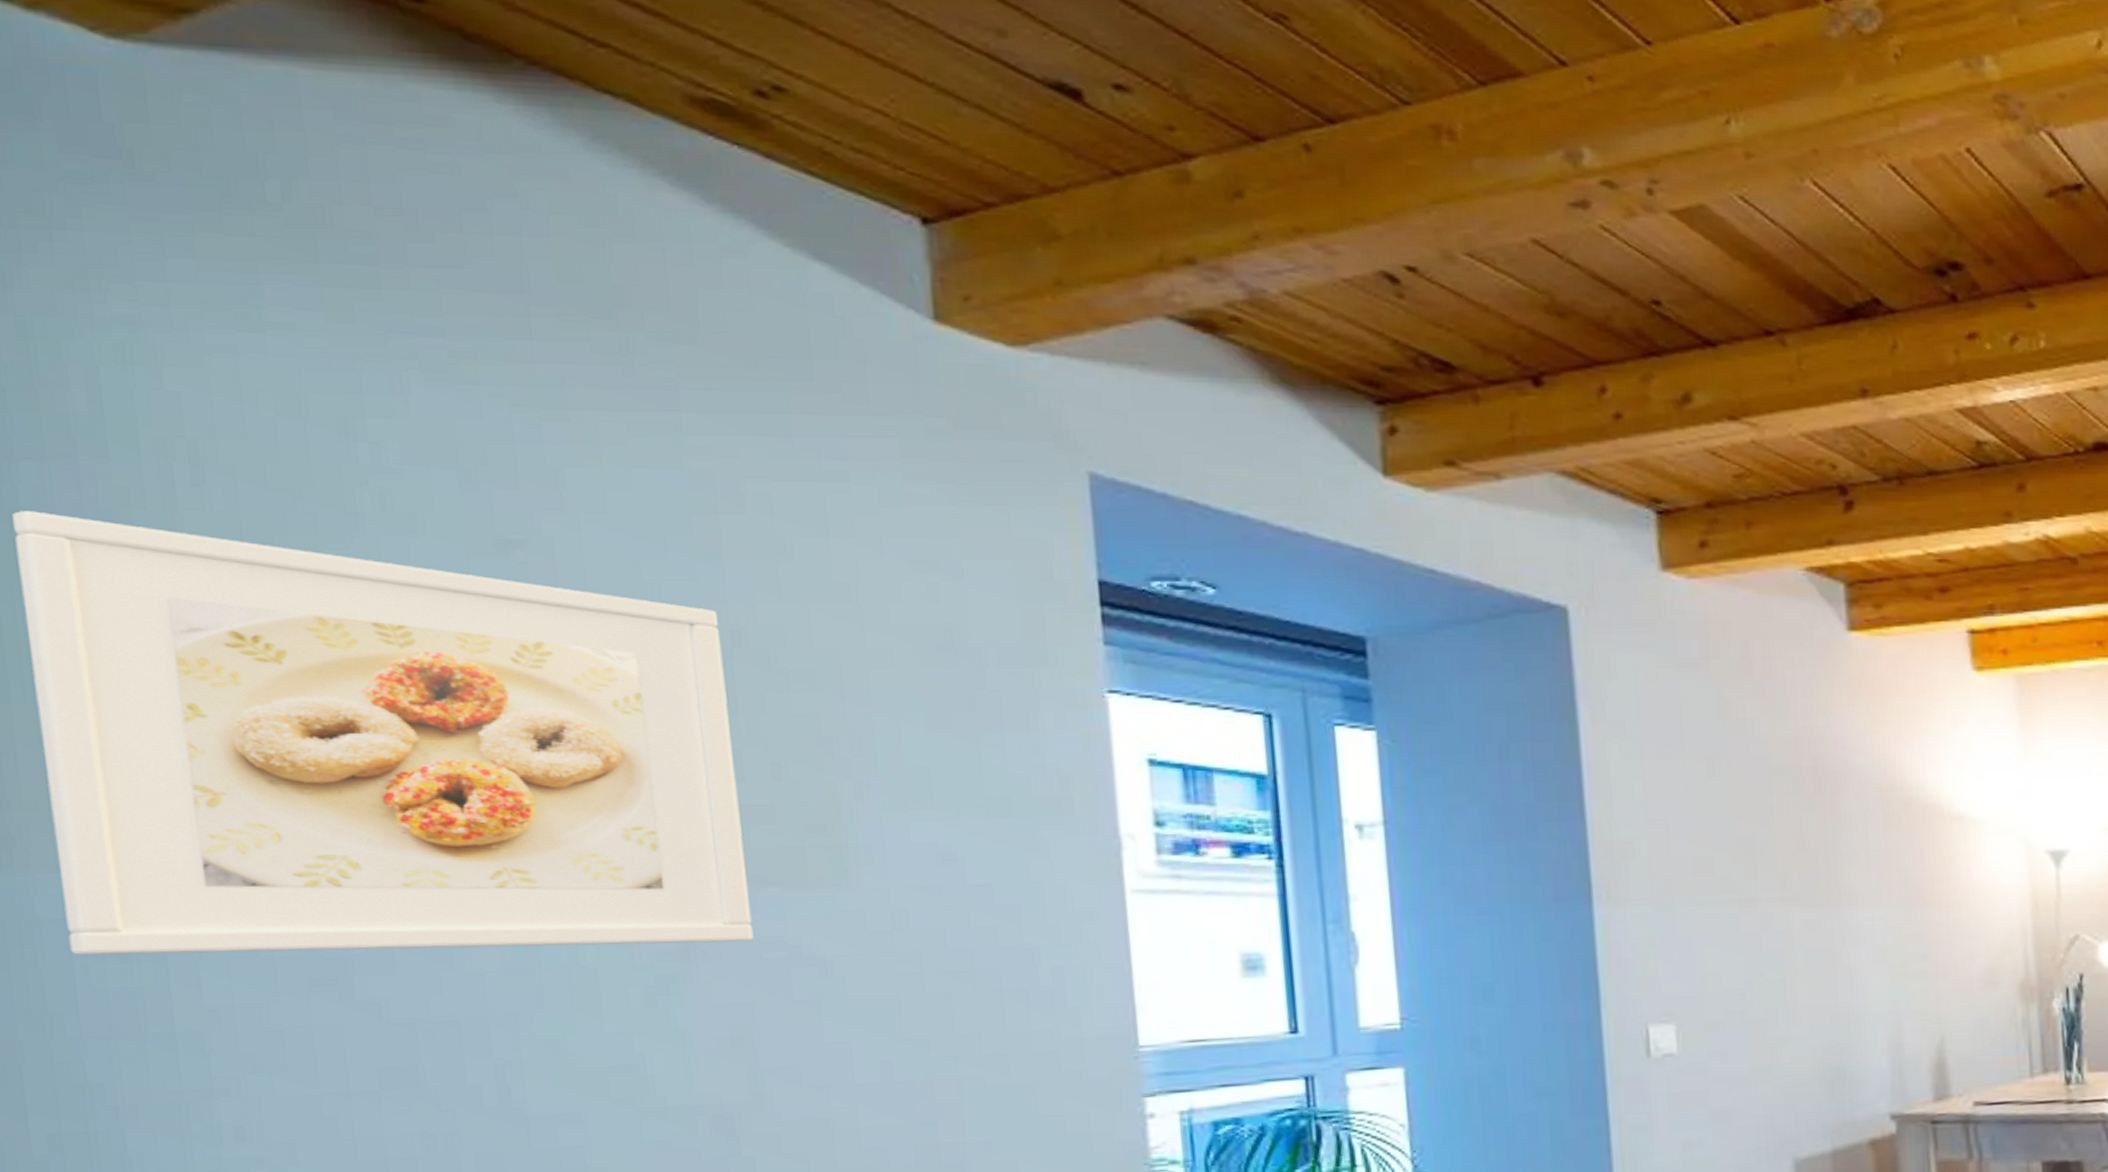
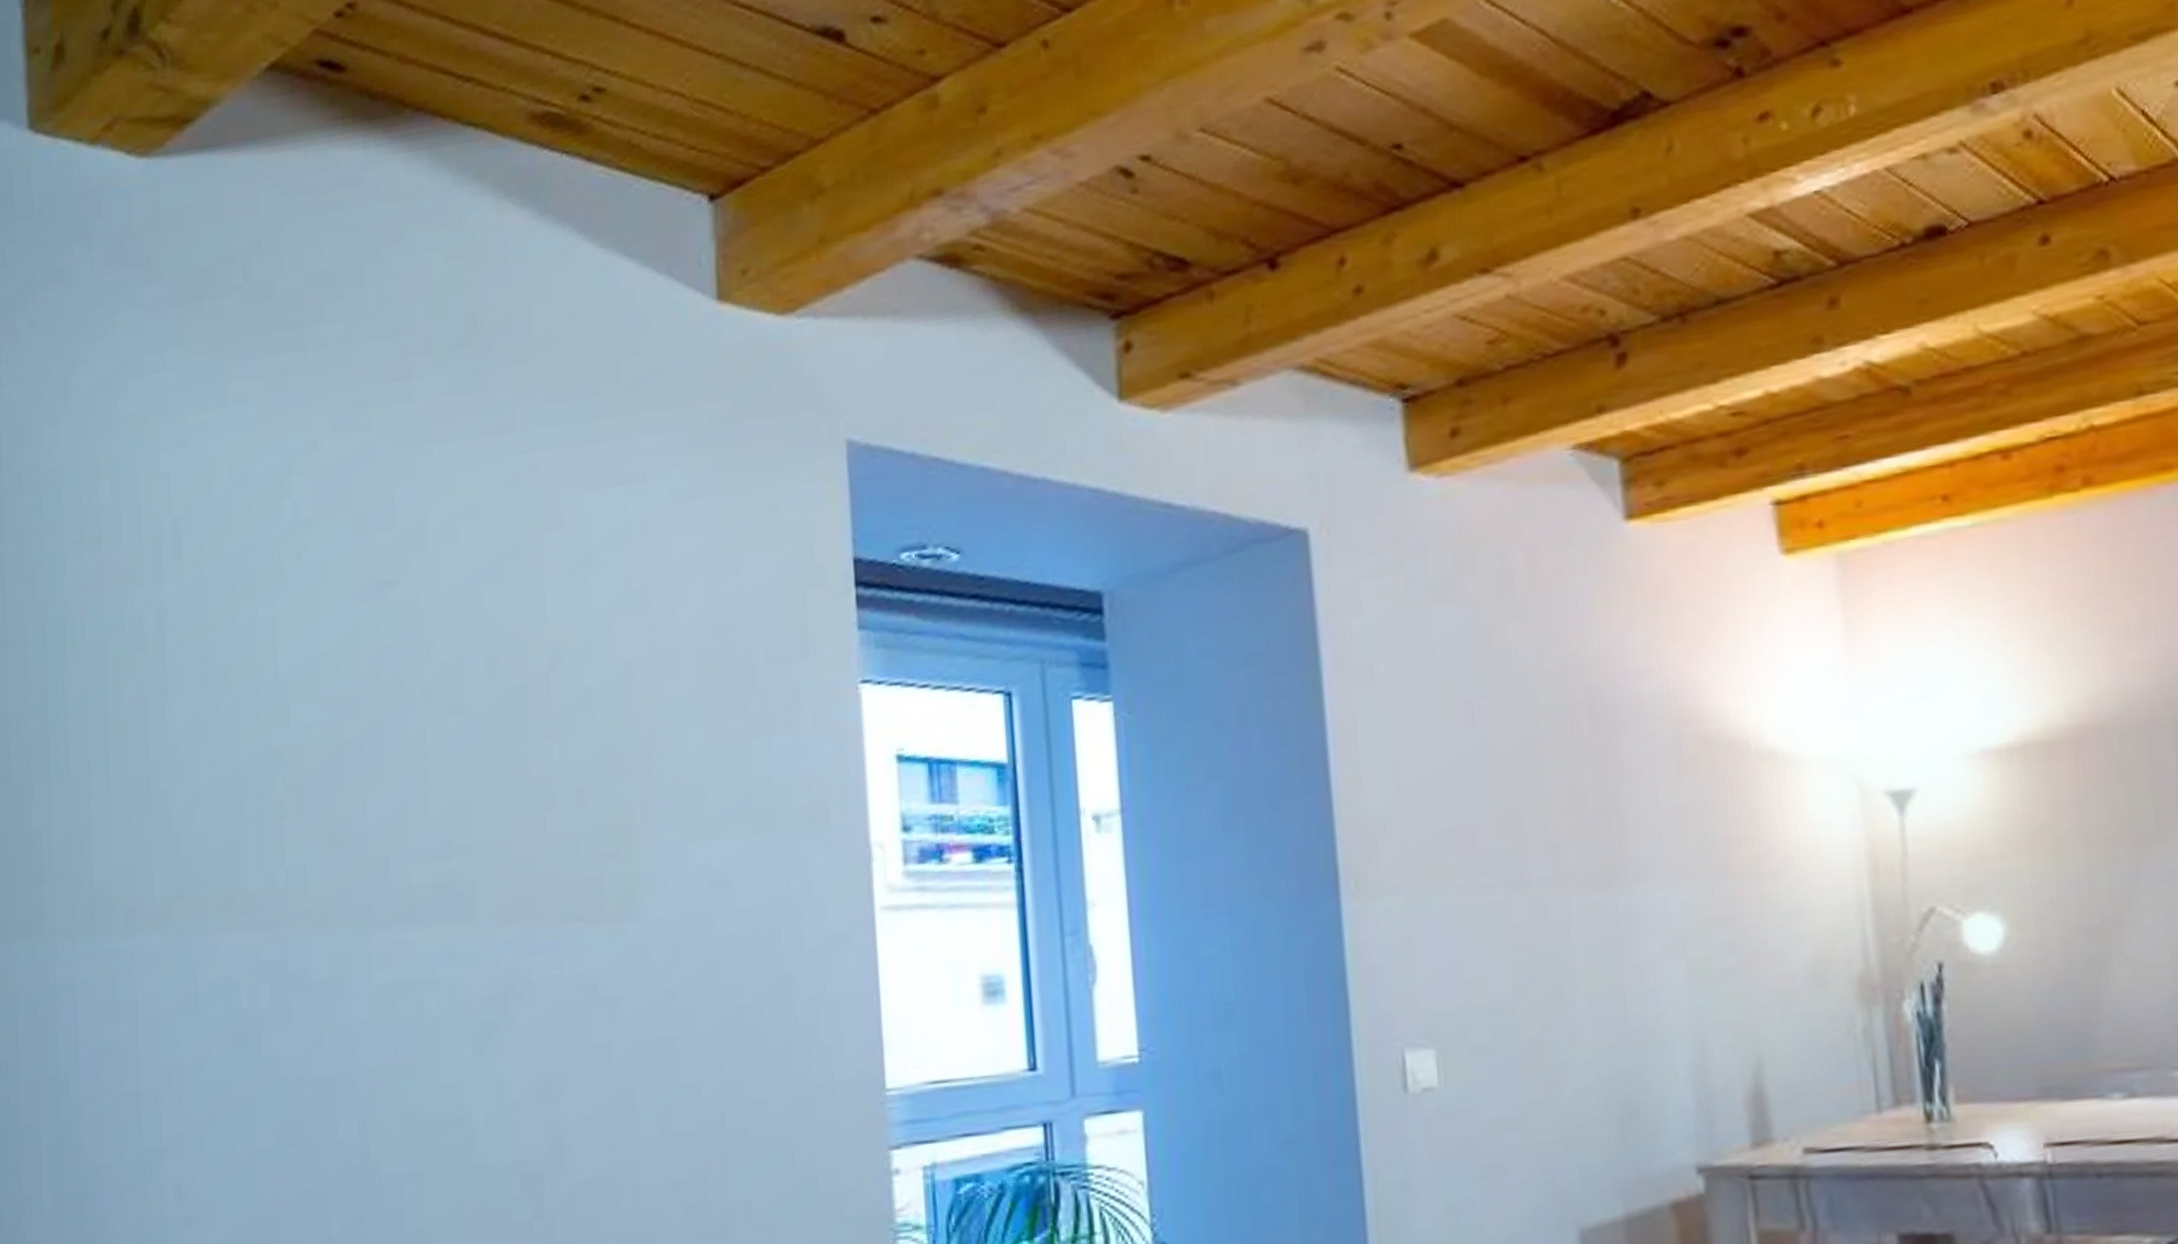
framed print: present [12,511,754,955] -> none [60,599,559,1018]

